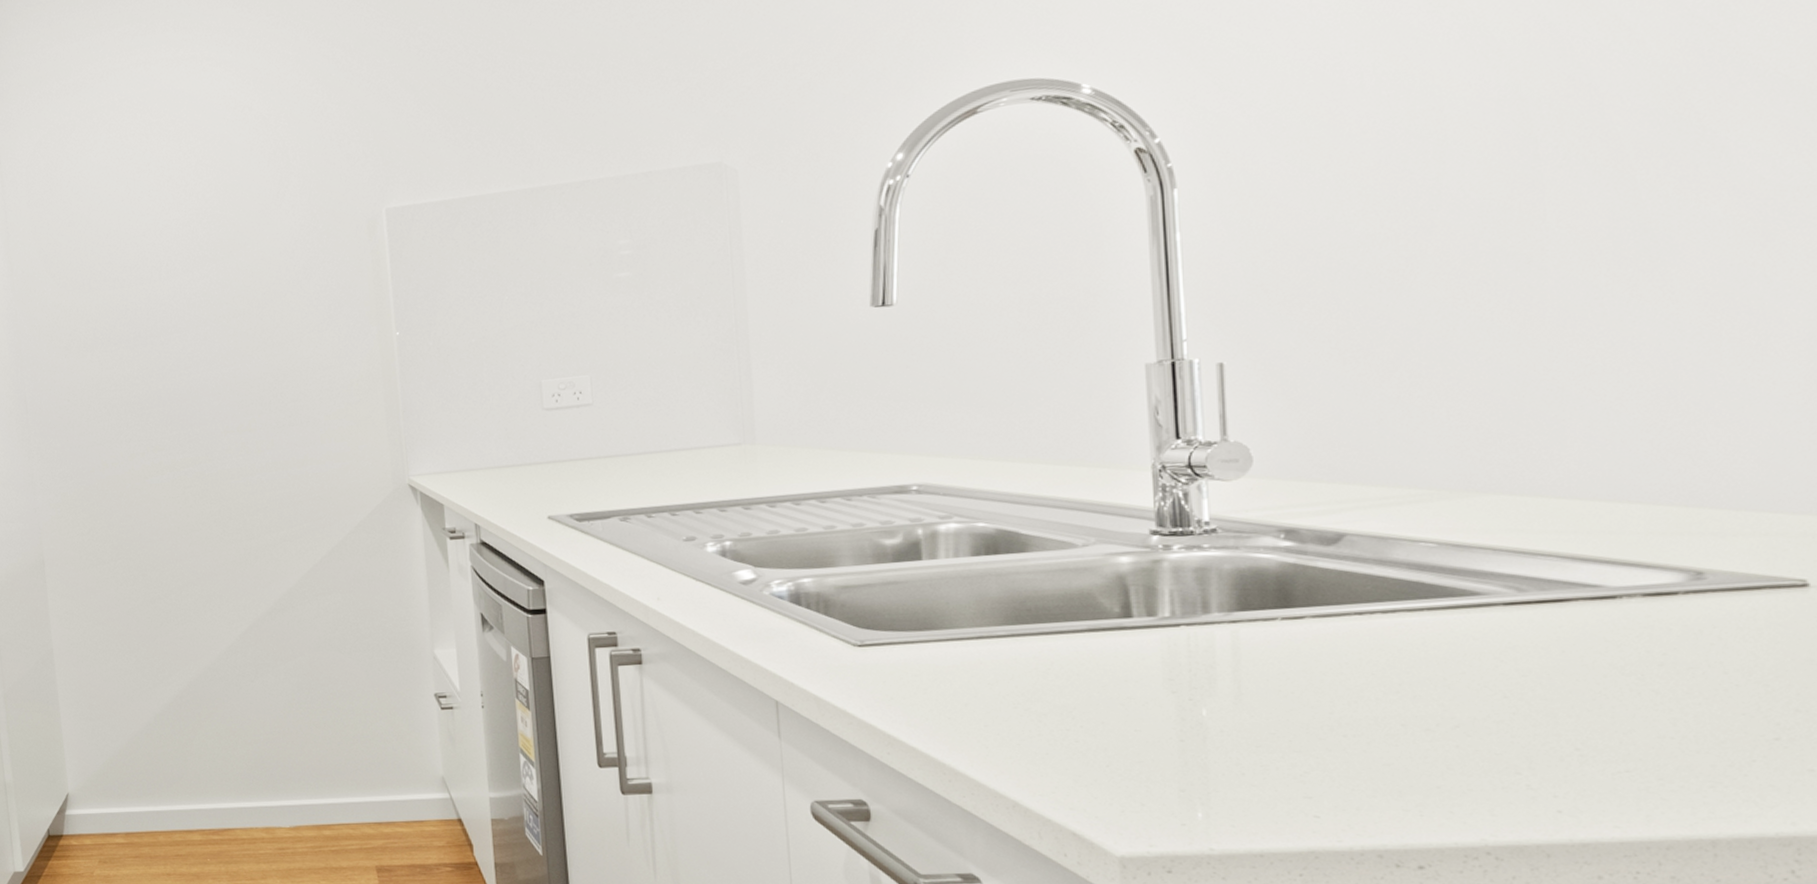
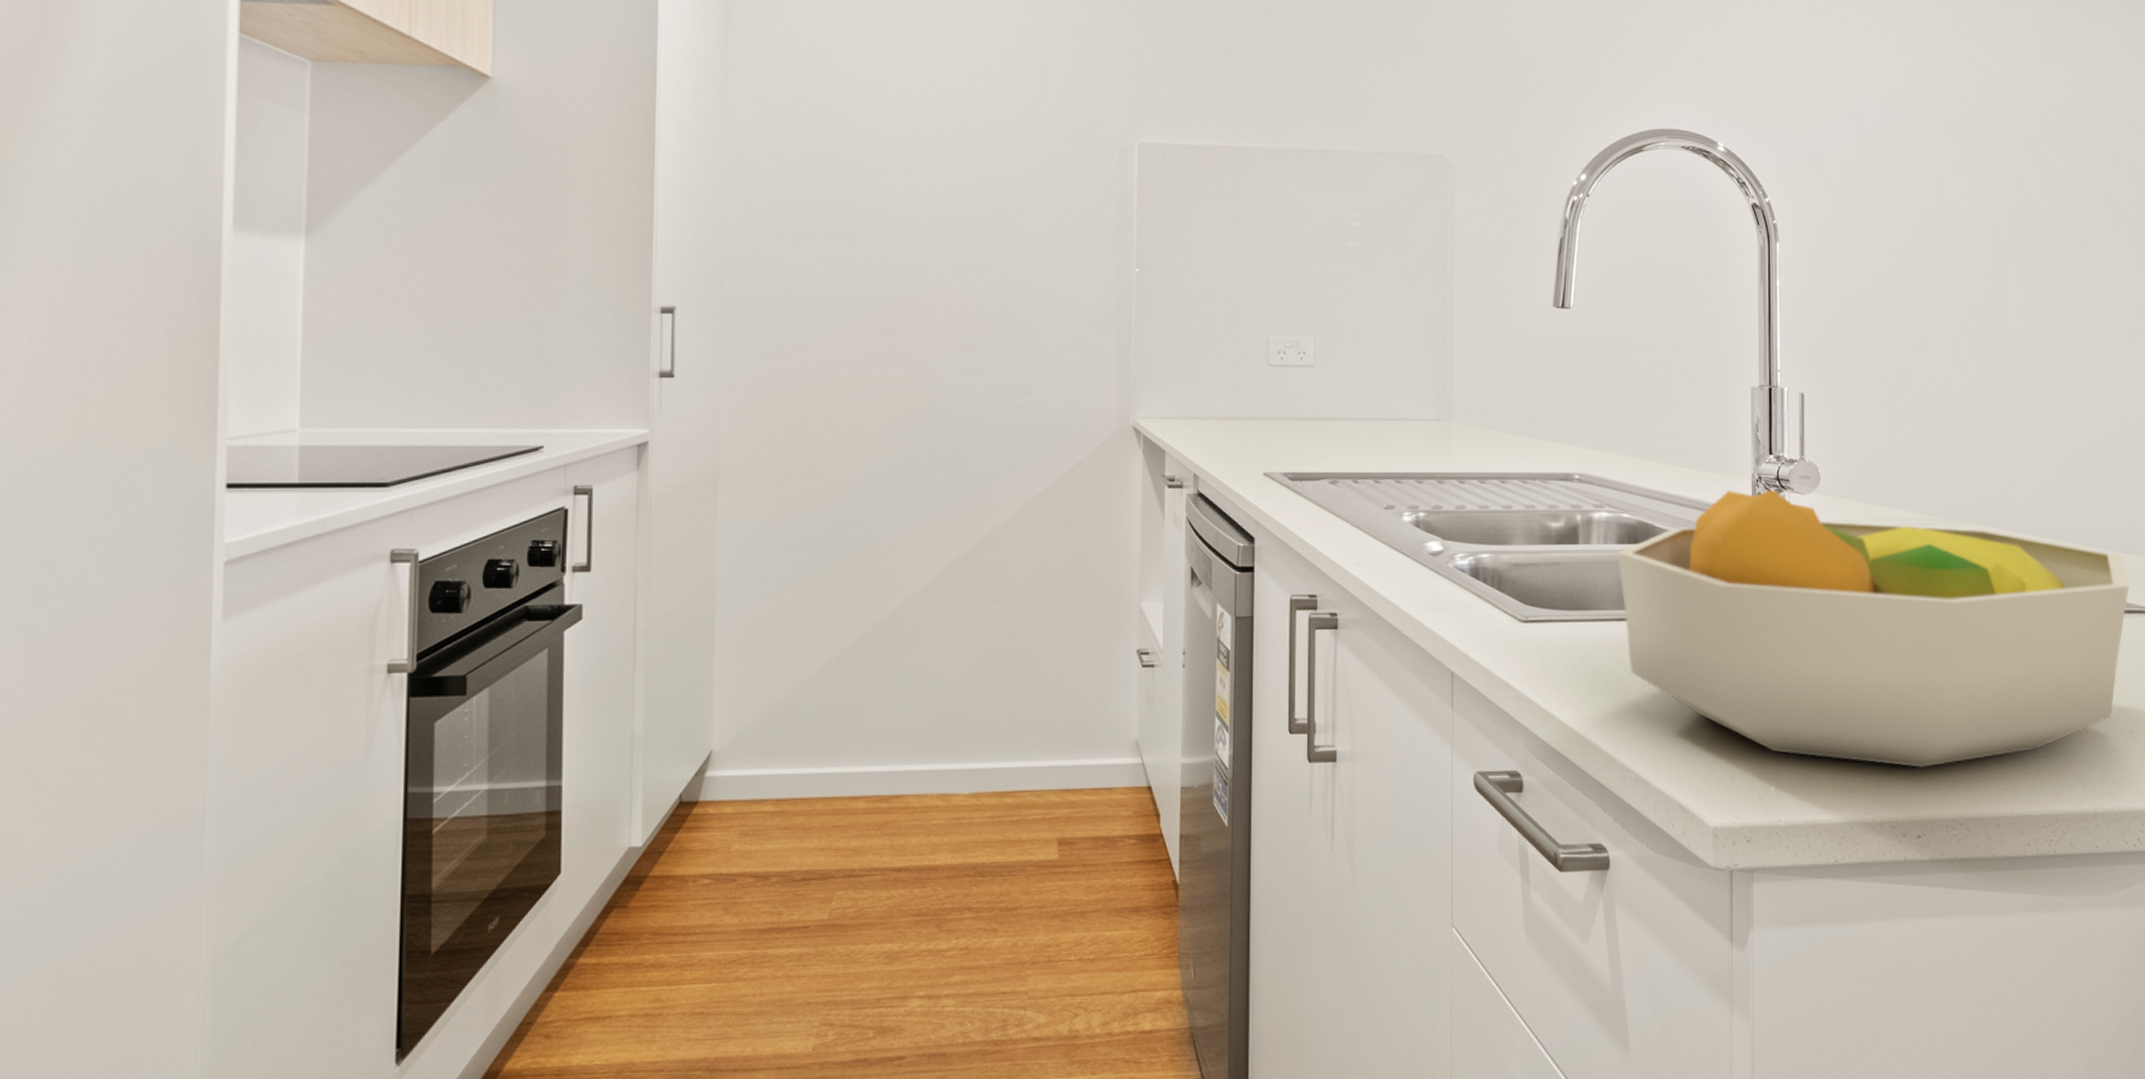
fruit bowl: none [972,478,1771,789] -> present [1617,488,2129,769]

